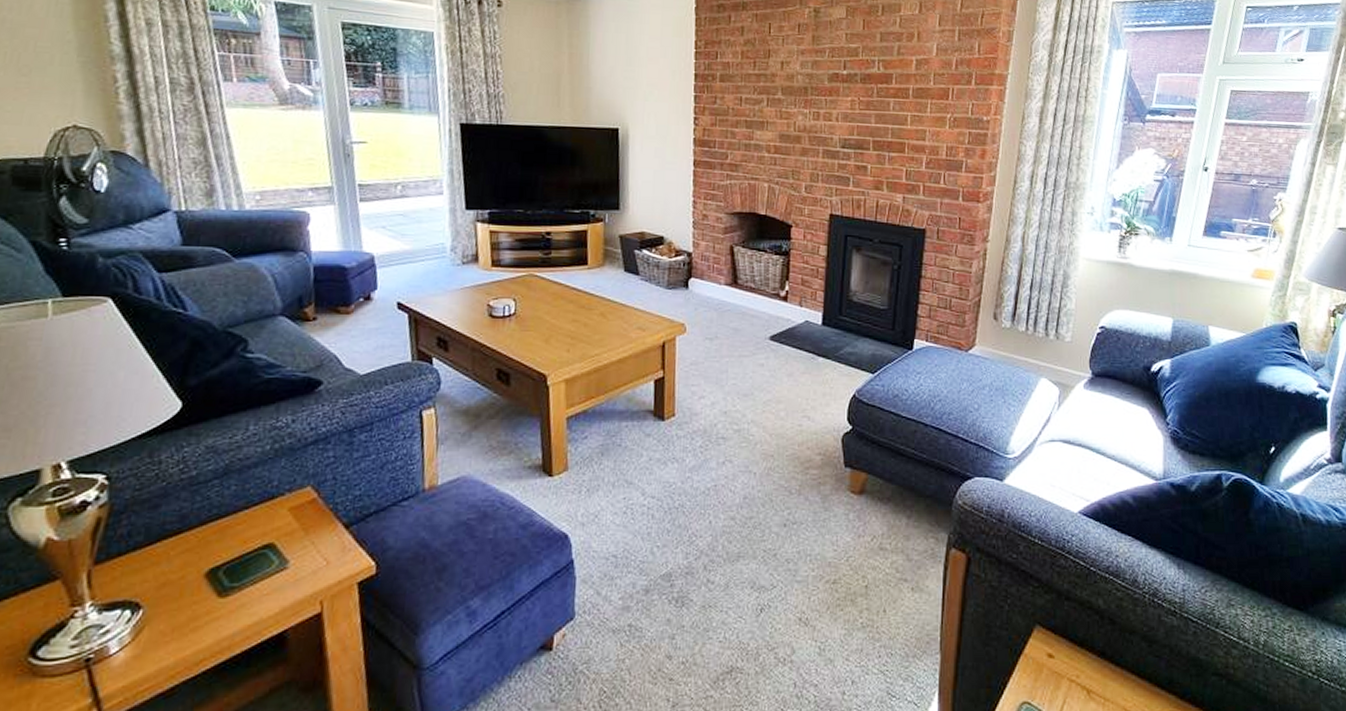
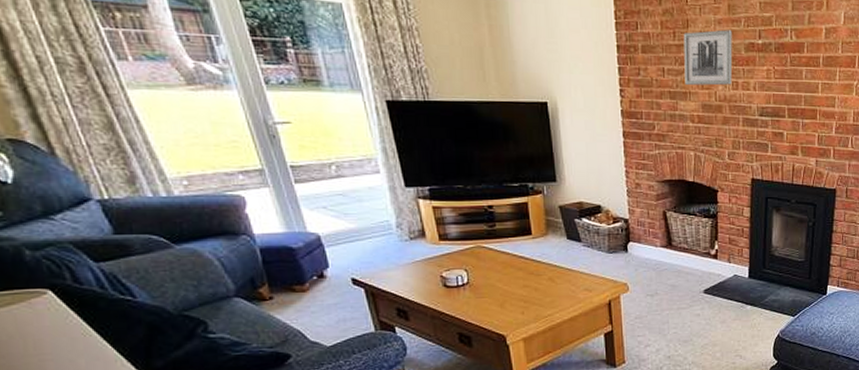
wall art: none [763,60,815,116] -> present [683,29,733,86]

